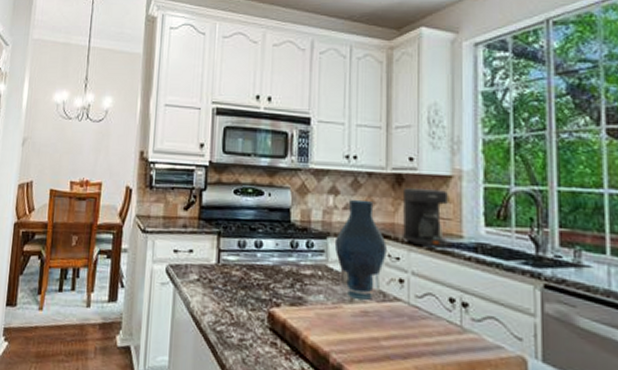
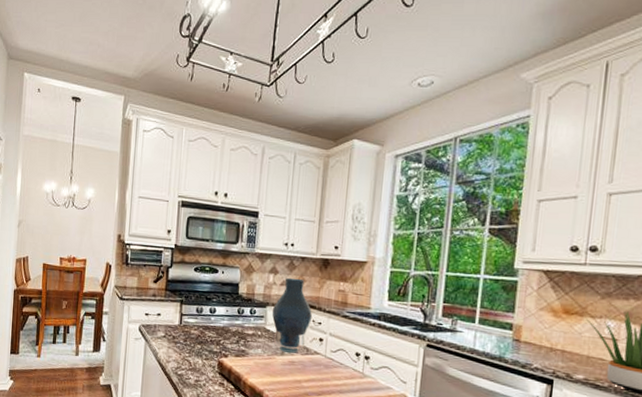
coffee maker: present [402,188,453,248] -> none [324,270,363,316]

